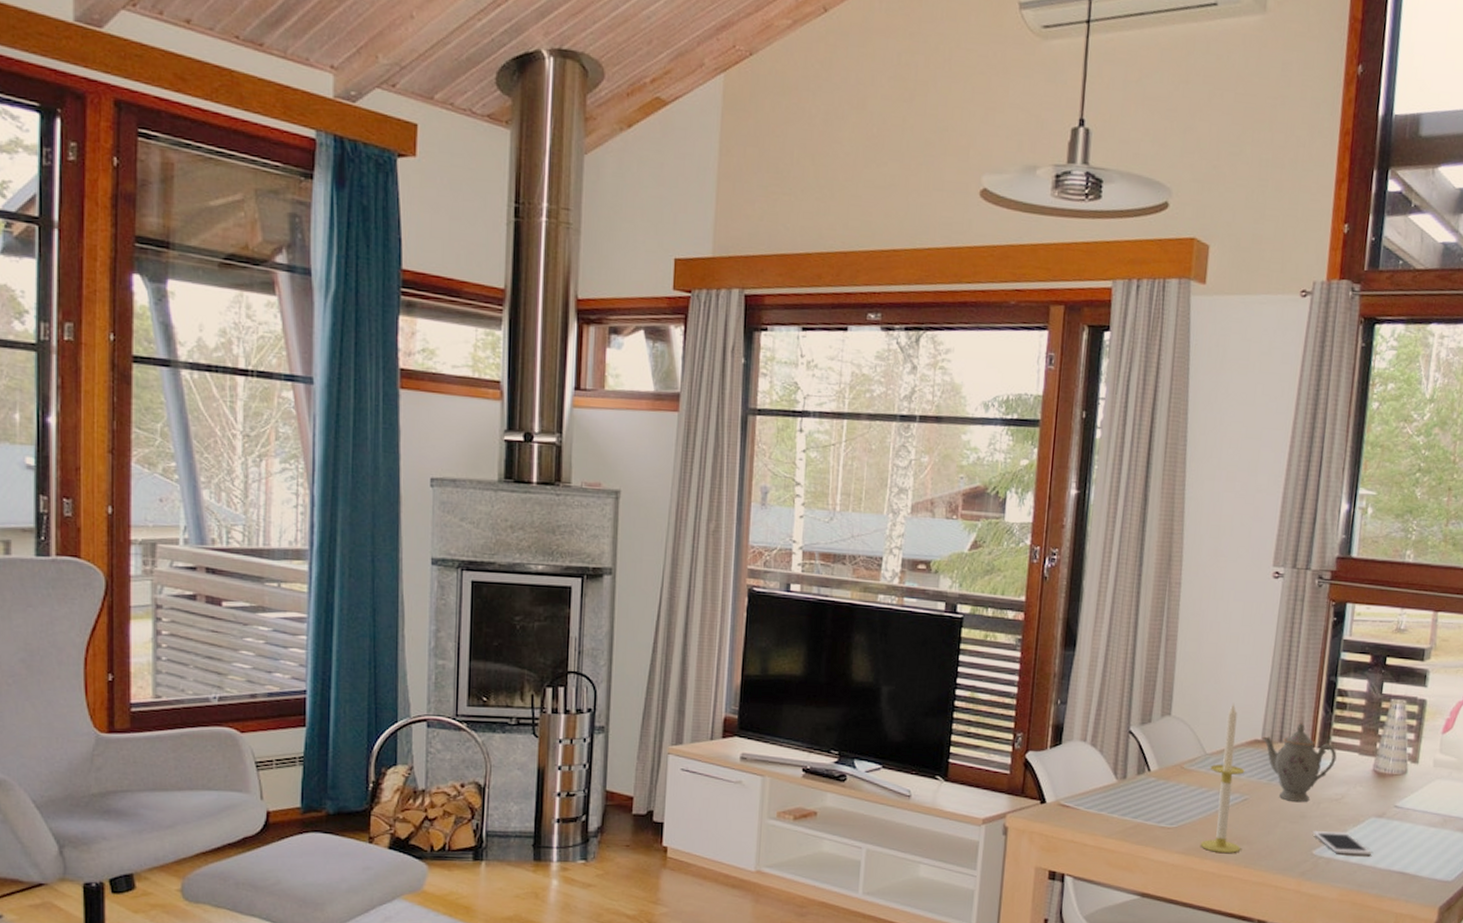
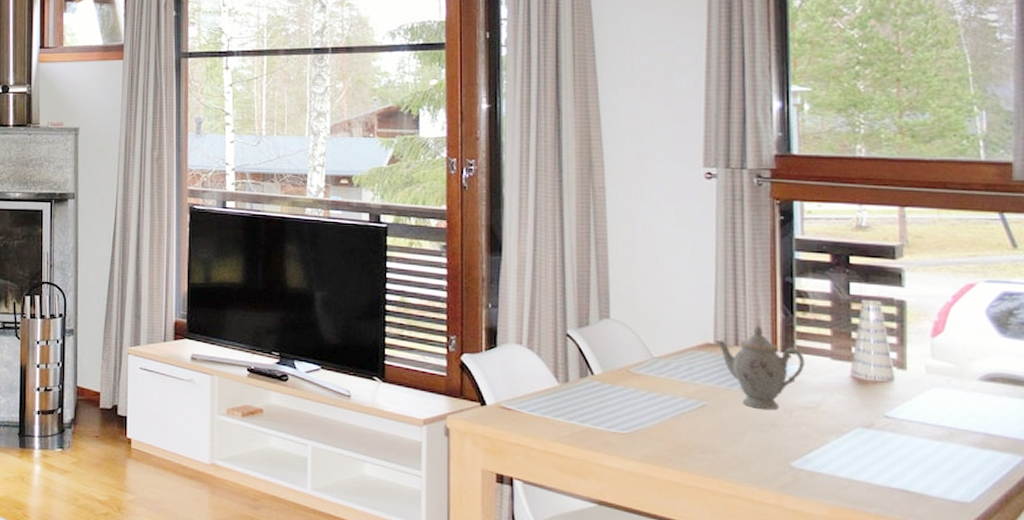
candle: present [1200,702,1245,854] -> none [658,305,705,463]
cell phone: present [1312,831,1371,856] -> none [788,441,863,470]

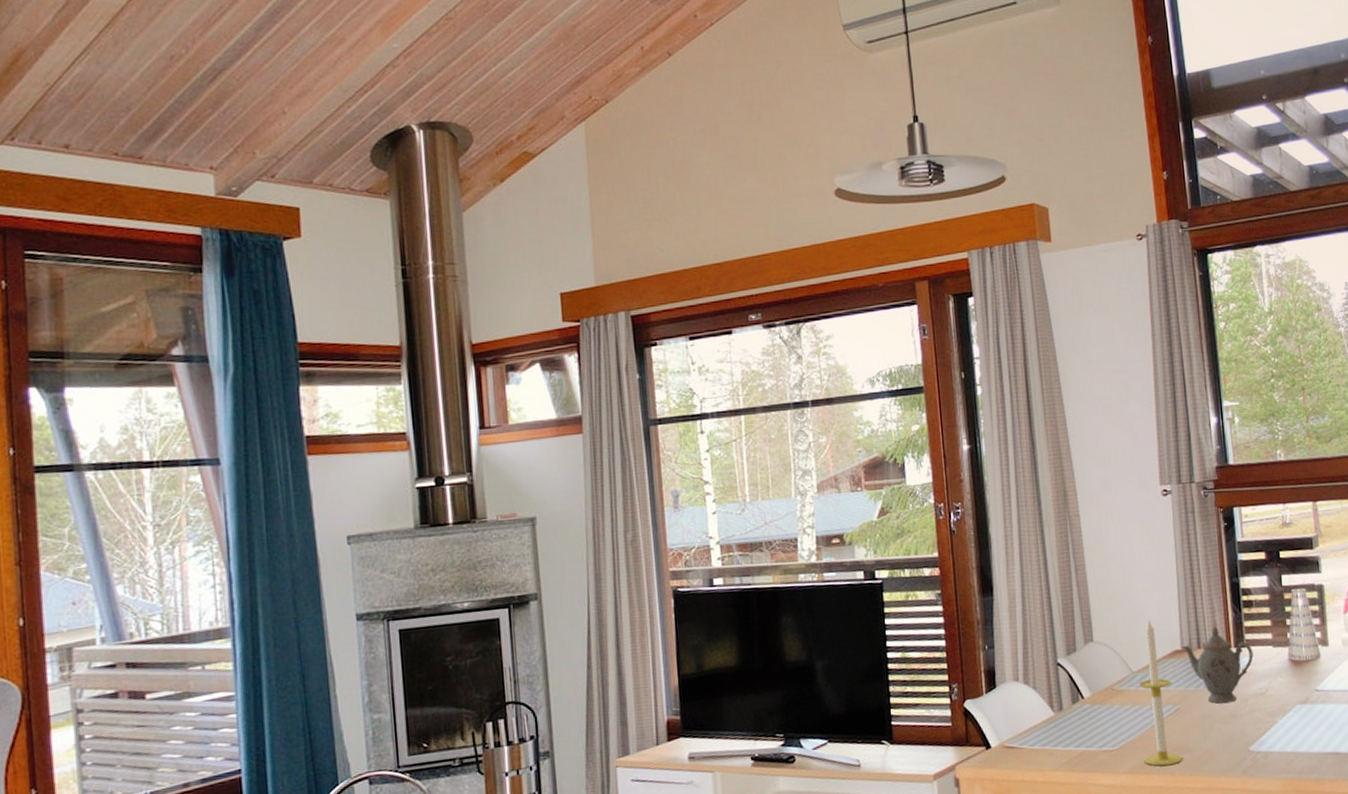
candle: none [658,305,705,463] -> present [1138,618,1183,766]

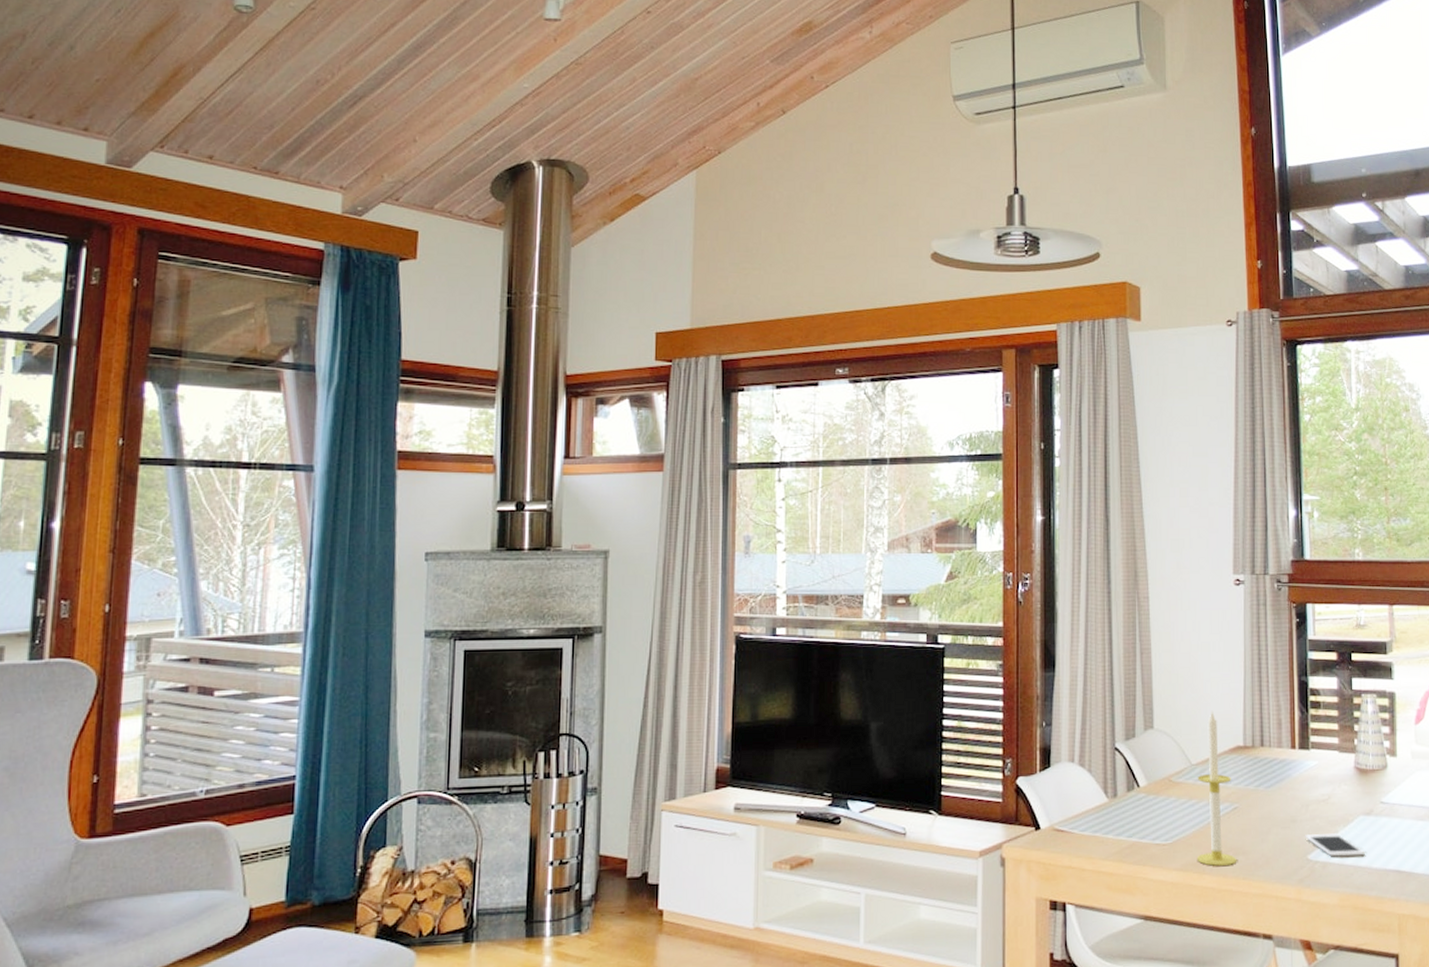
teapot: present [1181,626,1254,704] -> none [1243,725,1318,806]
cell phone: none [1246,723,1304,747] -> present [1305,833,1365,858]

